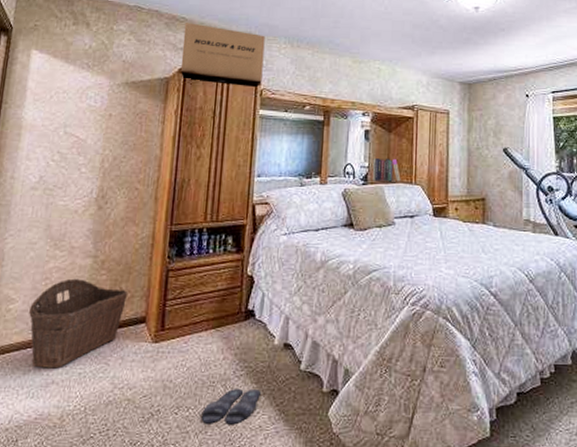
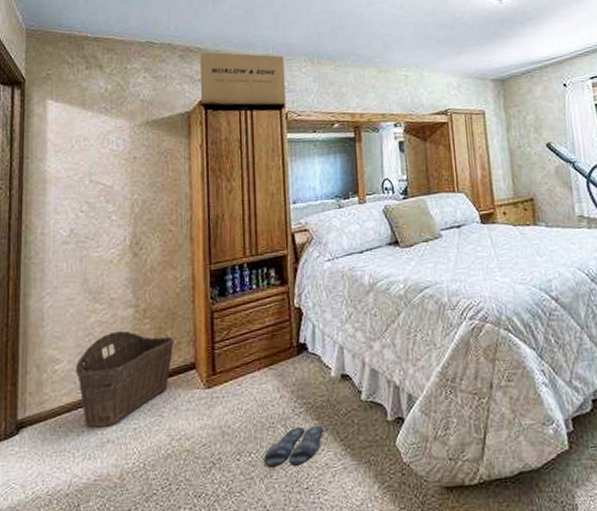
books: present [372,158,401,182] -> none [410,168,443,194]

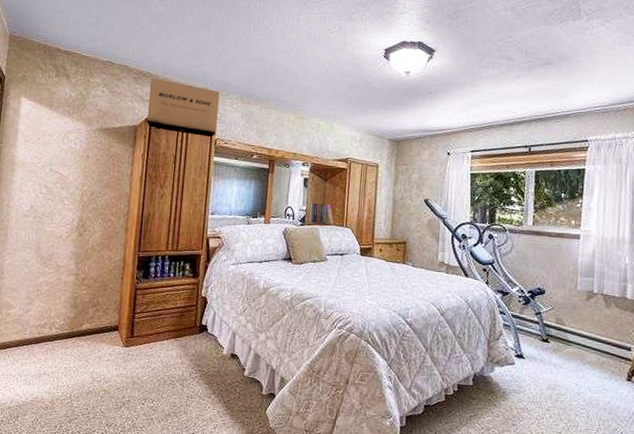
wicker basket: present [75,330,175,427] -> none [24,291,104,363]
slippers: present [264,425,323,468] -> none [163,387,212,416]
books: none [410,168,443,194] -> present [309,203,334,225]

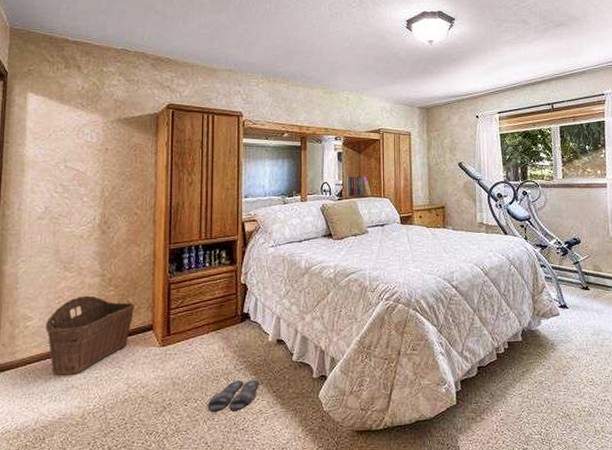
wicker basket: none [24,291,104,363] -> present [44,295,135,375]
box: present [146,78,220,138] -> none [168,63,244,119]
slippers: none [163,387,212,416] -> present [208,379,259,412]

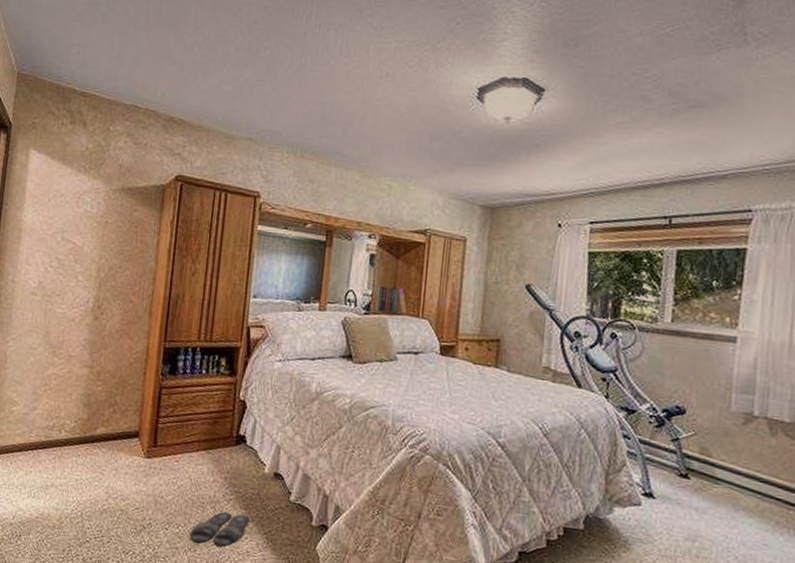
wicker basket: present [44,295,135,375] -> none [29,386,123,473]

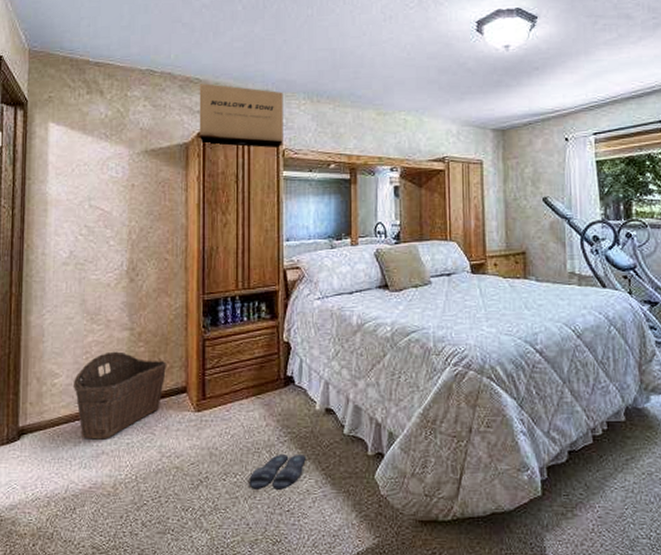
wicker basket: none [29,386,123,473] -> present [72,351,167,440]
box: none [177,125,267,201] -> present [199,83,283,149]
books: present [375,286,407,314] -> none [404,214,435,240]

